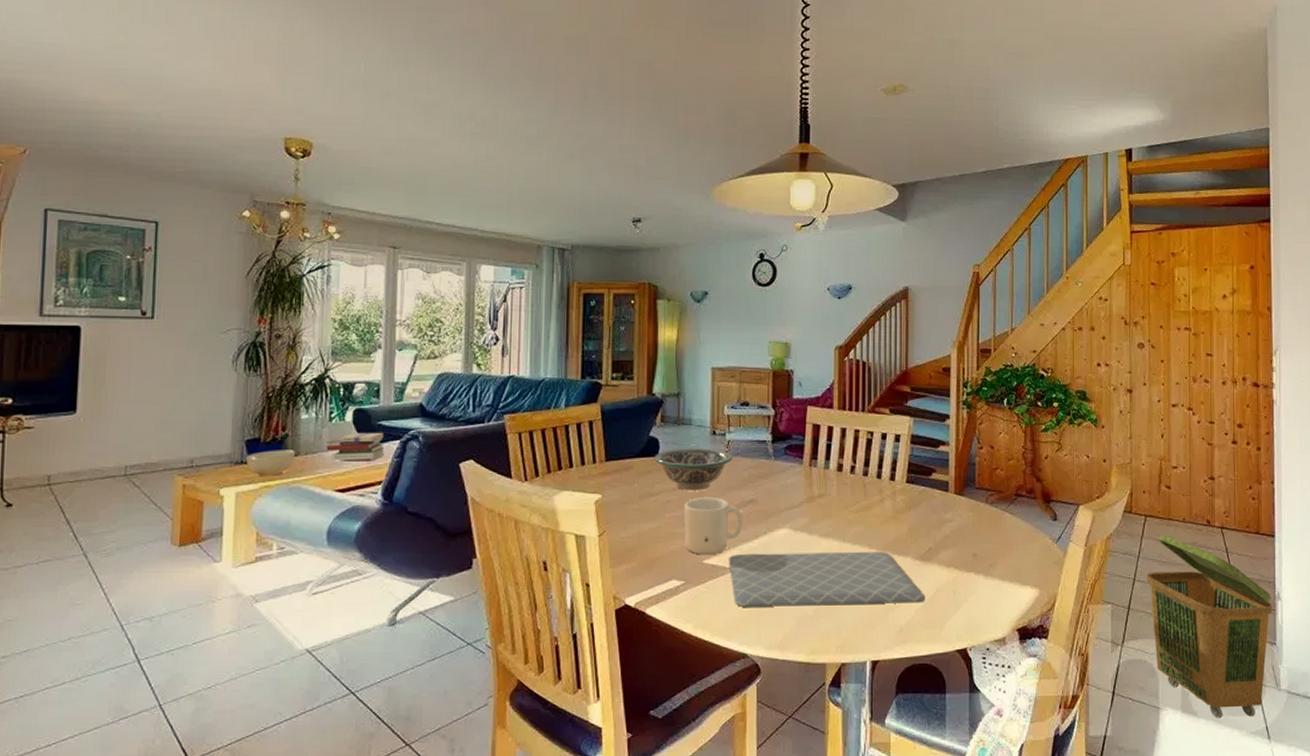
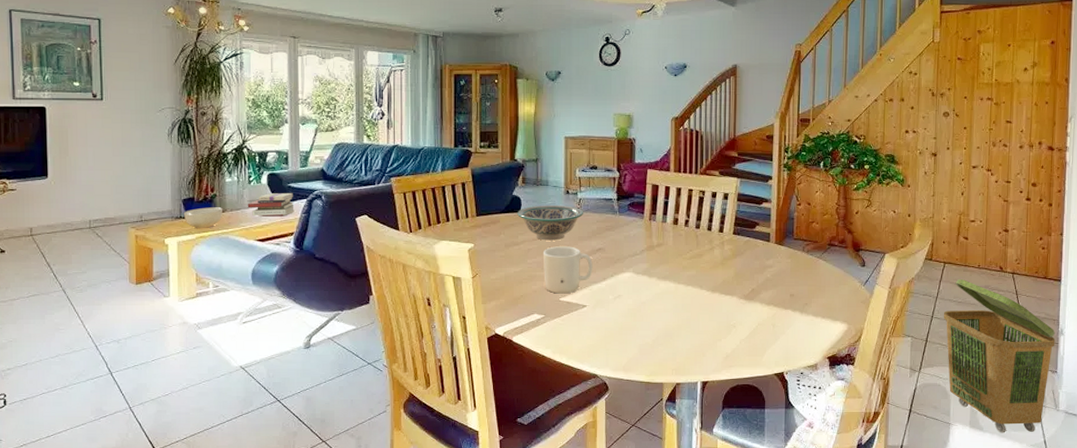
placemat: present [729,551,926,607] -> none [581,291,749,336]

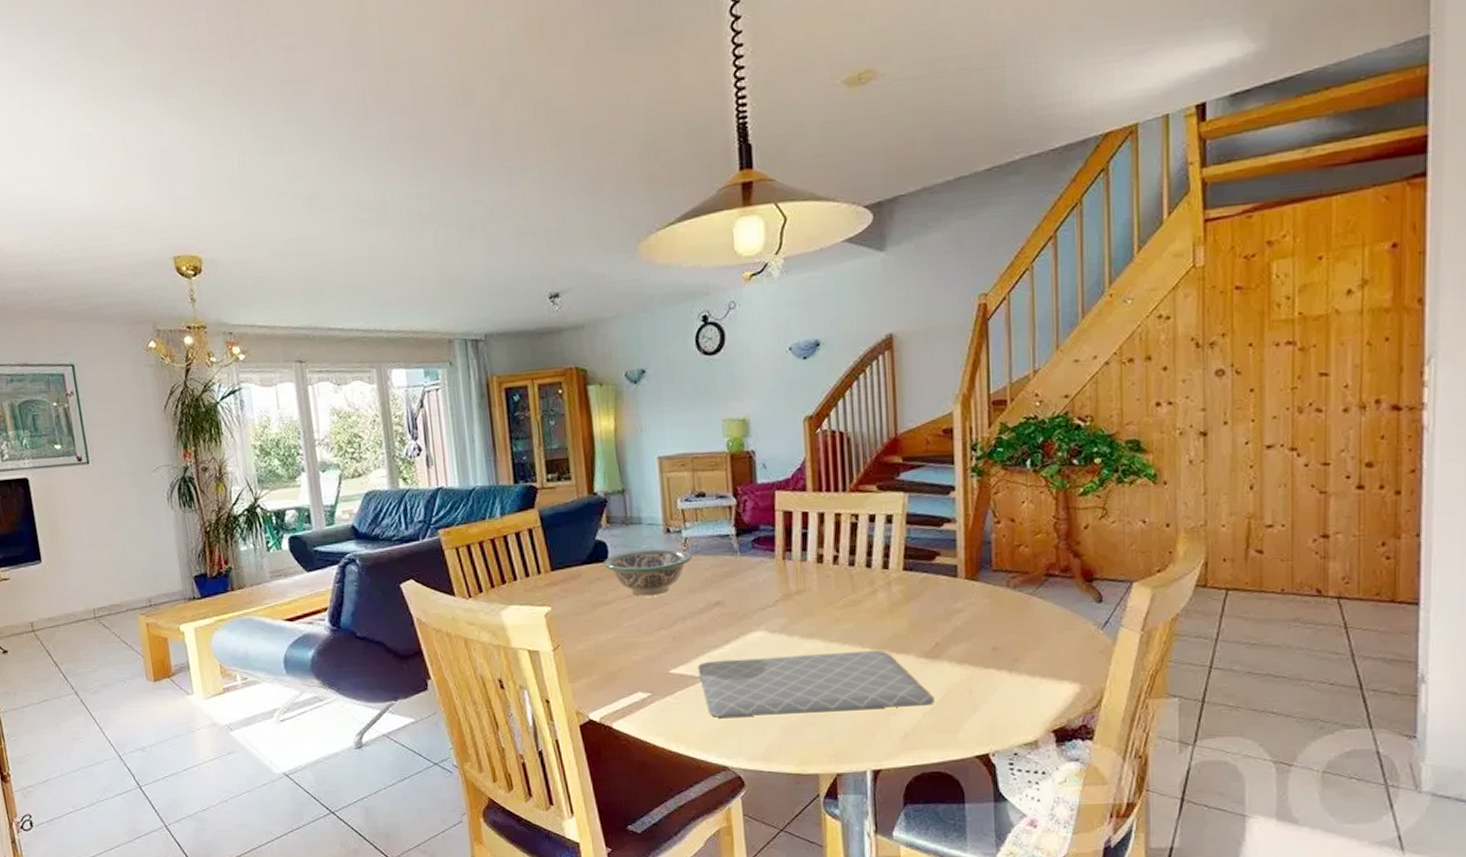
bowl: present [183,207,222,229] -> none [196,582,242,611]
books: present [247,192,295,216] -> none [269,558,326,591]
mug: present [542,246,593,294] -> none [641,602,711,665]
placemat: none [581,291,749,336] -> present [698,650,935,718]
laundry basket: present [943,278,1056,433] -> none [1228,610,1413,827]

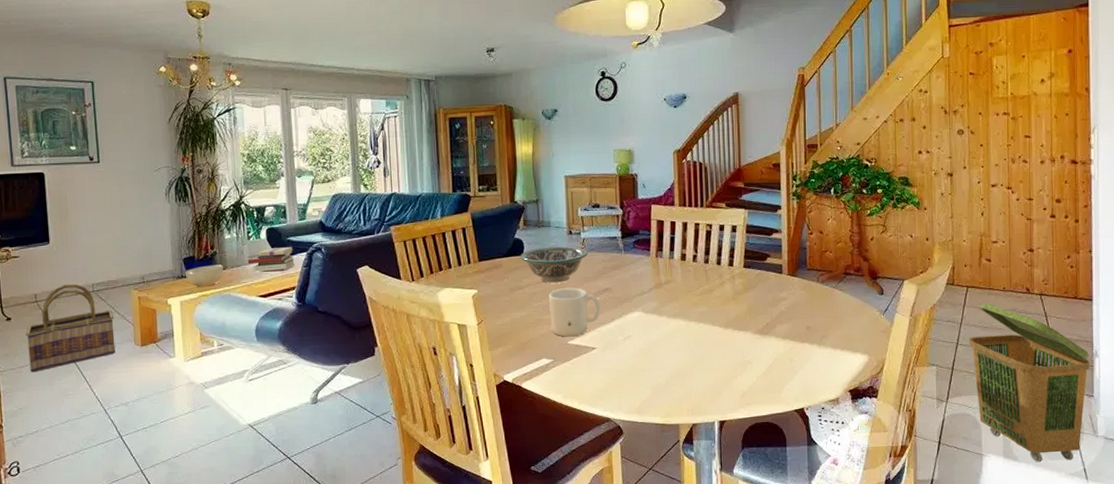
basket: none [25,609,126,713] -> present [26,284,116,373]
bowl: none [196,582,242,611] -> present [184,265,224,288]
books: none [269,558,326,591] -> present [247,246,295,272]
mug: none [641,602,711,665] -> present [548,288,600,337]
placemat: present [698,650,935,718] -> none [590,327,765,379]
laundry basket: none [1228,610,1413,827] -> present [969,302,1090,463]

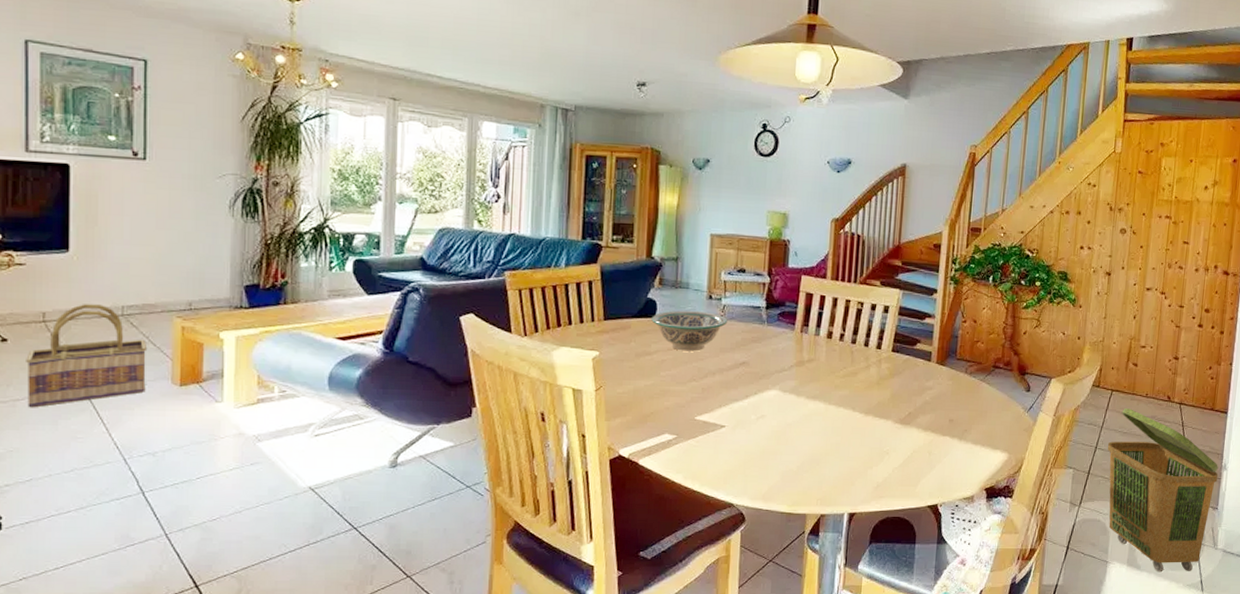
bowl: present [184,265,224,288] -> none [245,296,295,323]
books: present [247,246,295,272] -> none [326,283,385,311]
mug: present [548,288,600,337] -> none [678,358,735,412]

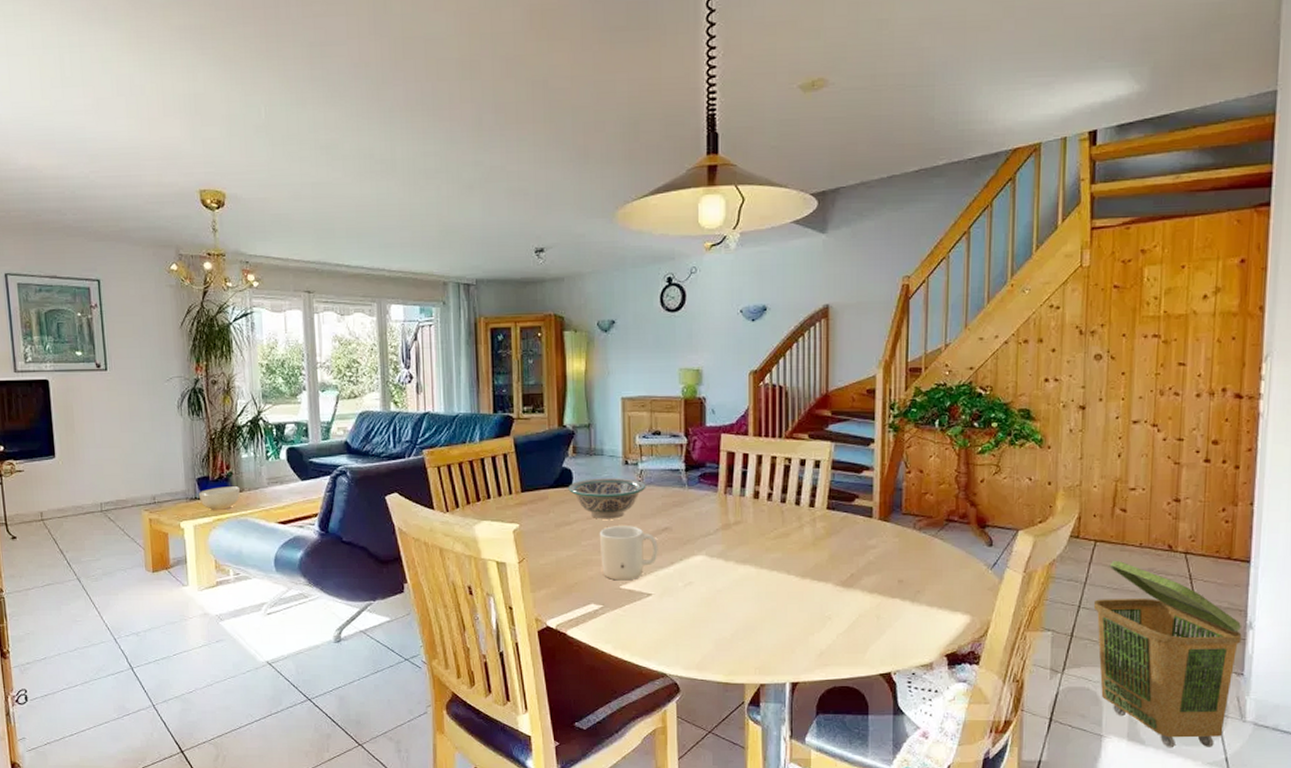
basket: present [26,304,148,408] -> none [32,503,126,596]
bowl: none [245,296,295,323] -> present [198,486,240,511]
mug: none [678,358,735,412] -> present [599,526,658,581]

